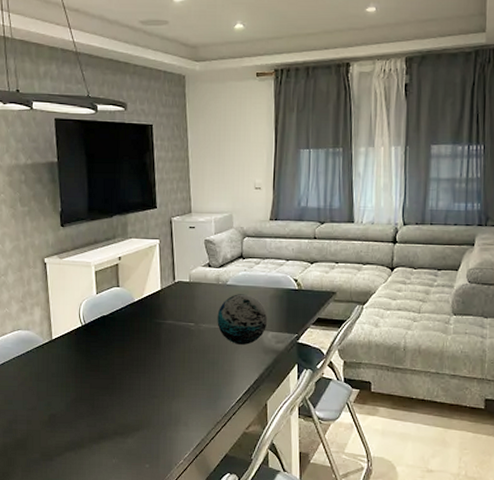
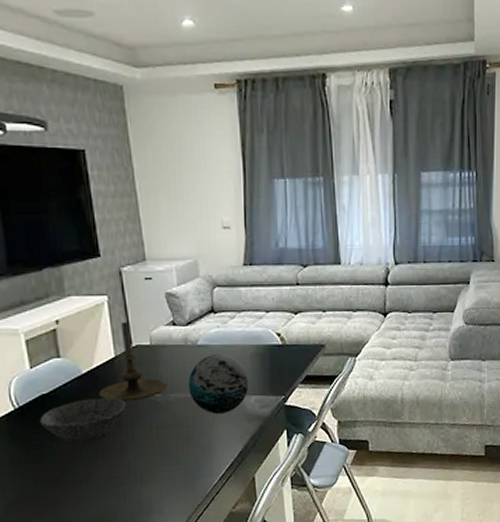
bowl: none [99,322,165,359] -> present [39,397,125,444]
candle holder: none [146,261,200,327] -> present [99,321,167,402]

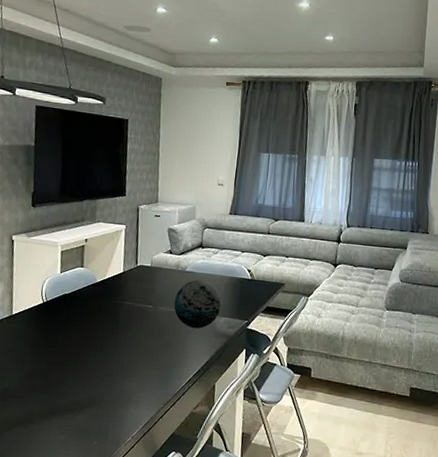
bowl: present [39,397,125,444] -> none [59,302,124,337]
candle holder: present [99,321,167,402] -> none [106,246,158,309]

